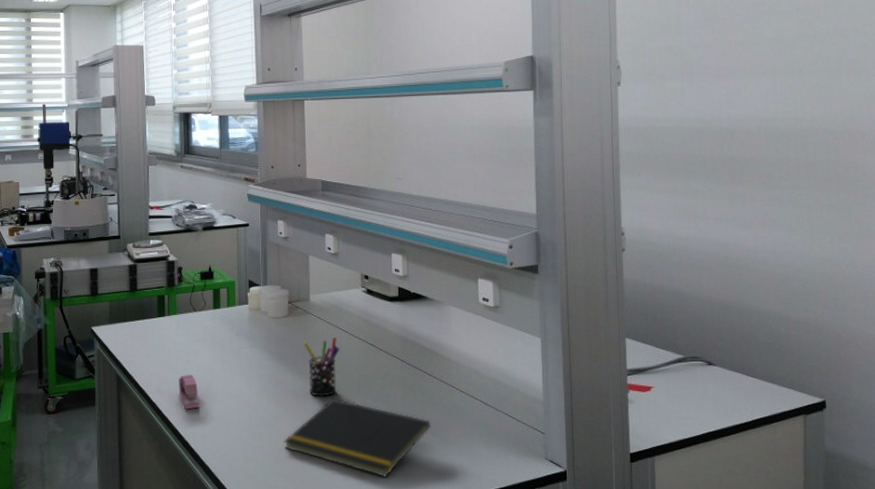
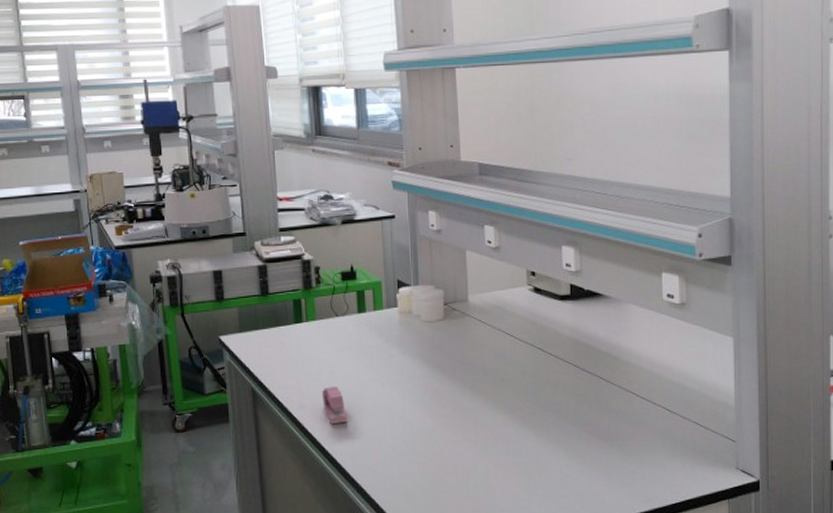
notepad: present [283,398,431,477] -> none [443,408,608,492]
pen holder: present [303,337,340,397] -> none [461,342,504,408]

